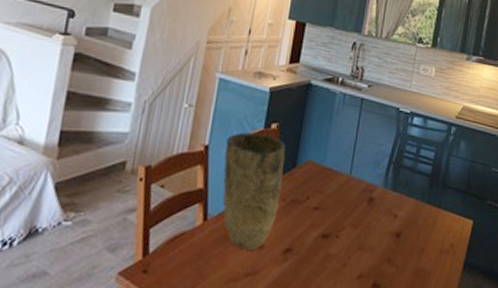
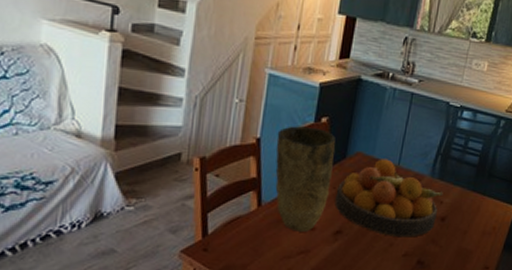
fruit bowl: none [284,168,397,256] -> present [335,159,443,238]

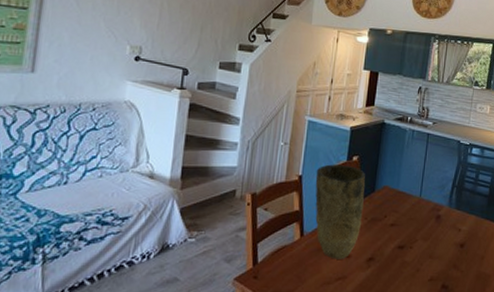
fruit bowl: present [335,159,443,238] -> none [367,191,460,263]

